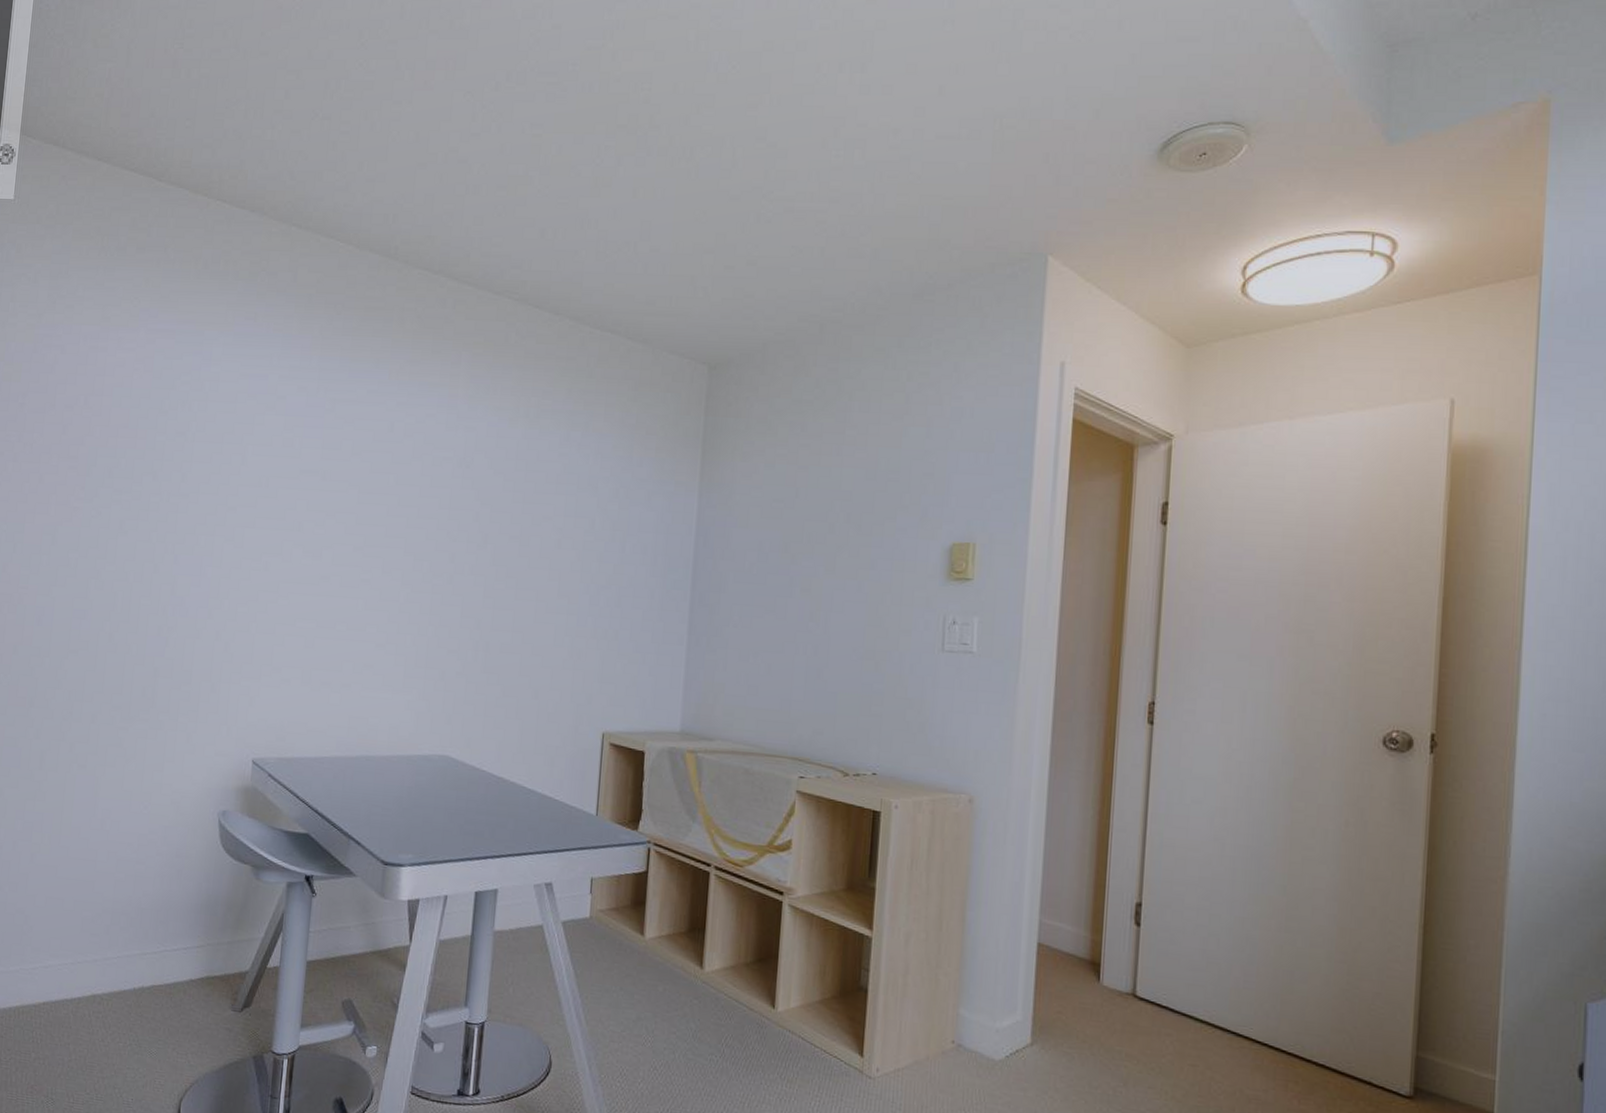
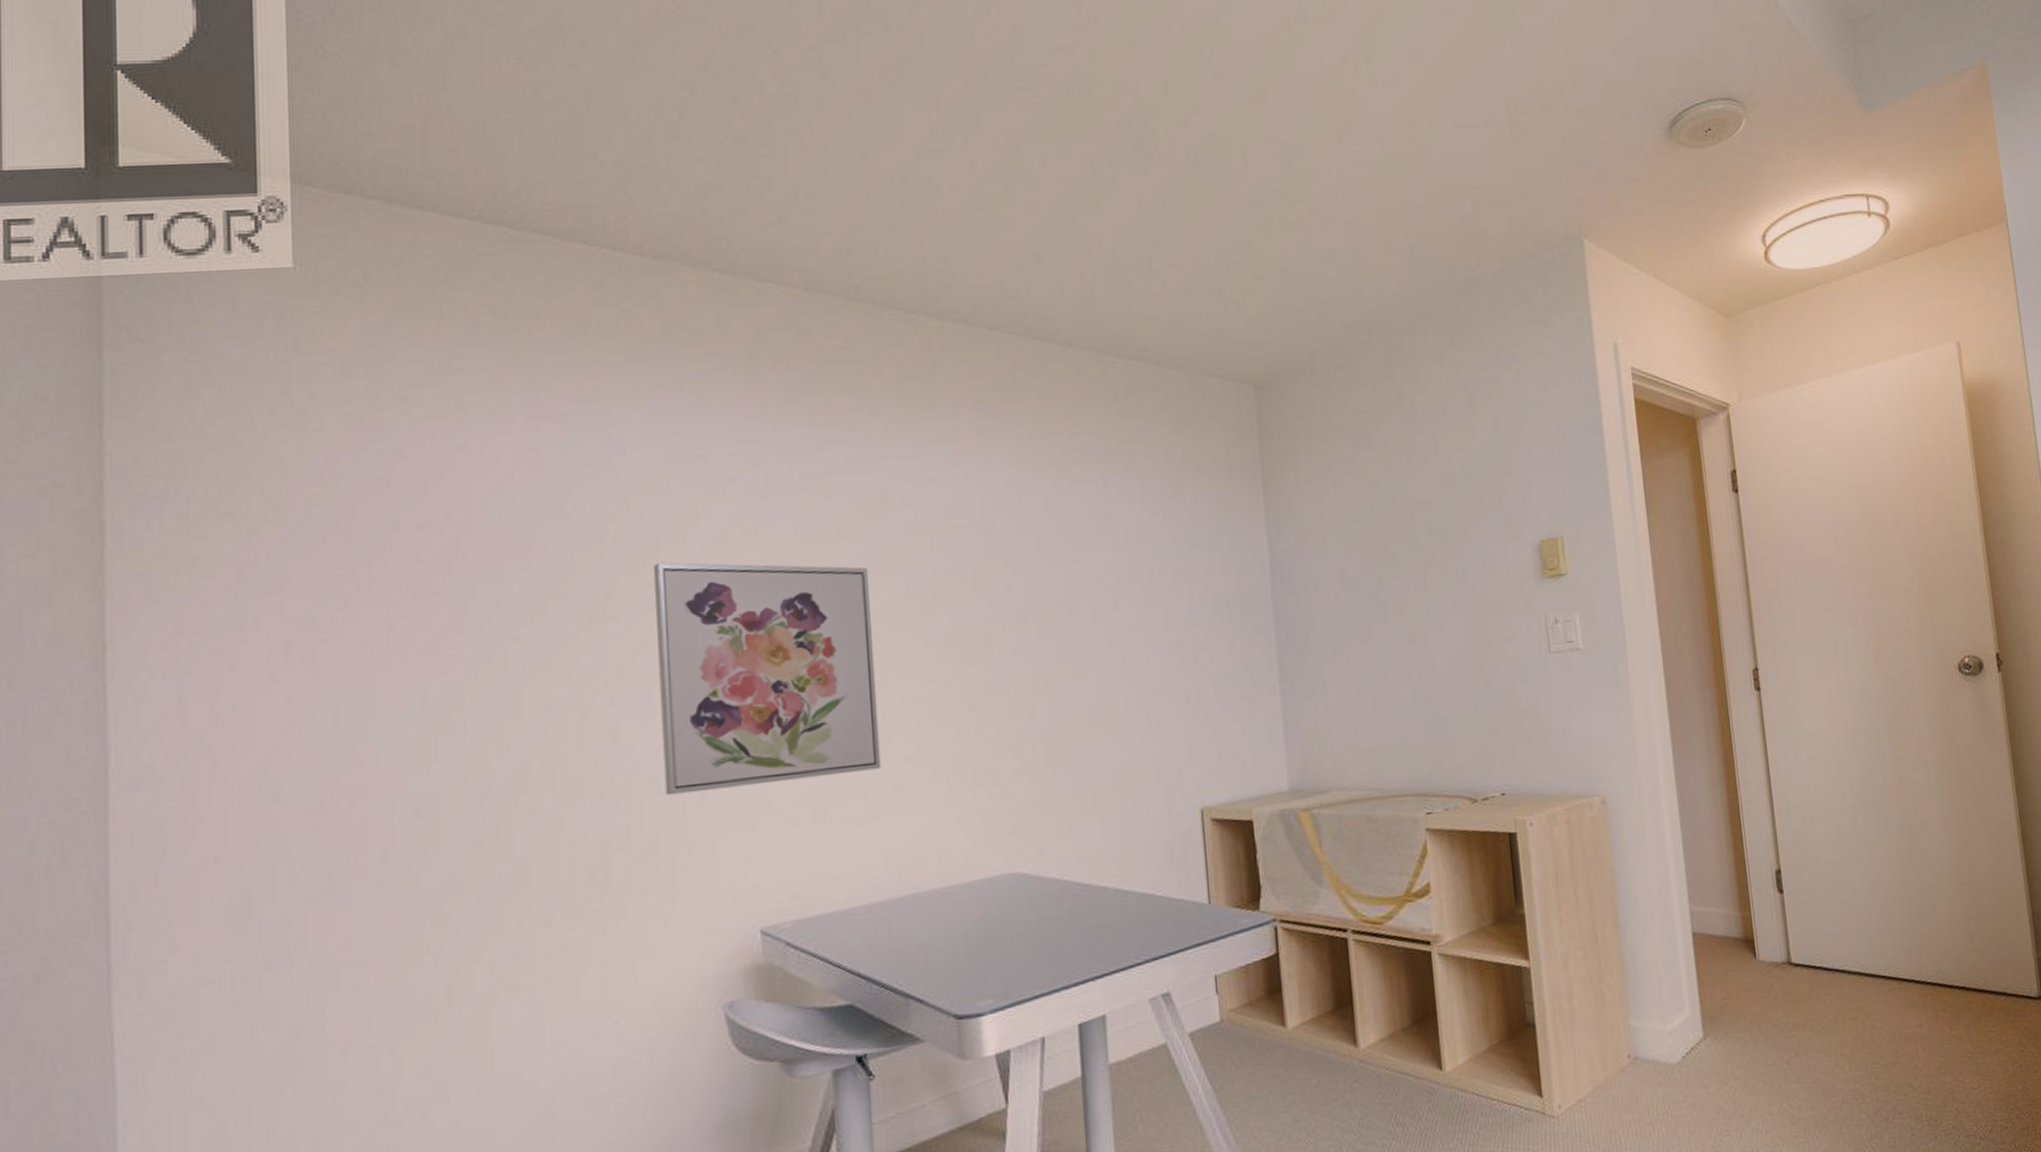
wall art: none [201,457,370,650] -> present [652,562,881,796]

